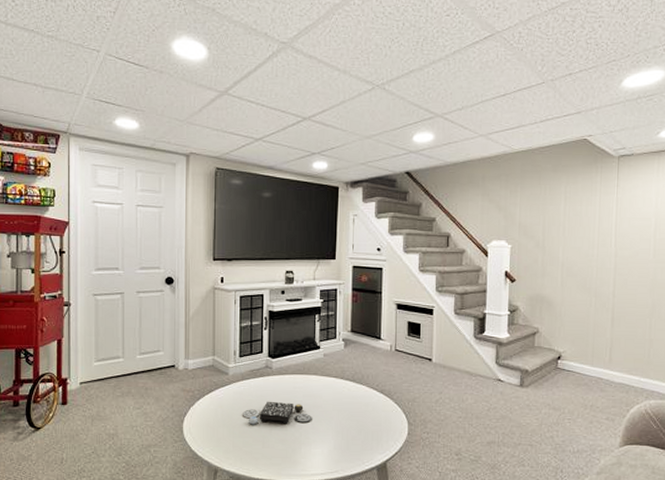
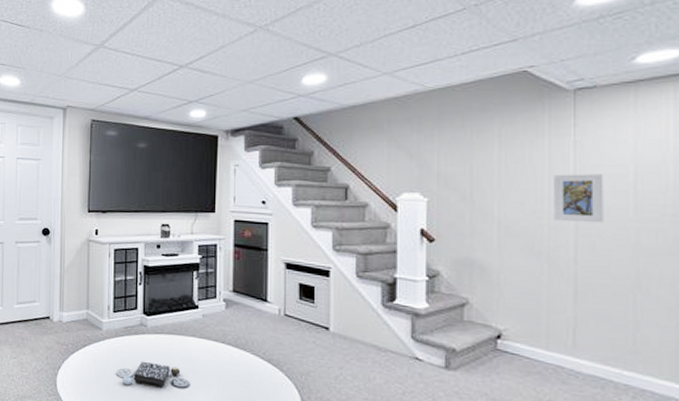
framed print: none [600,225,635,264] -> present [552,174,604,223]

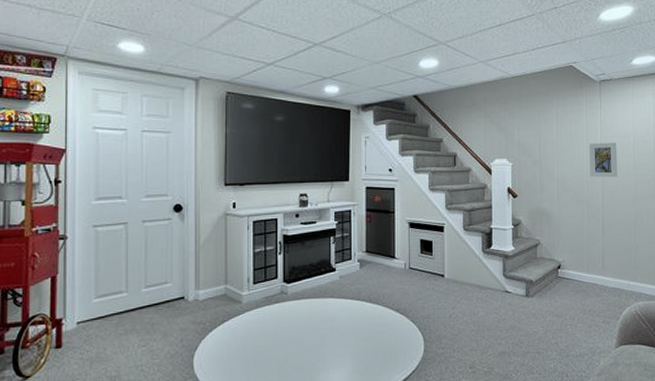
board game: present [116,361,190,389] -> none [258,328,329,354]

